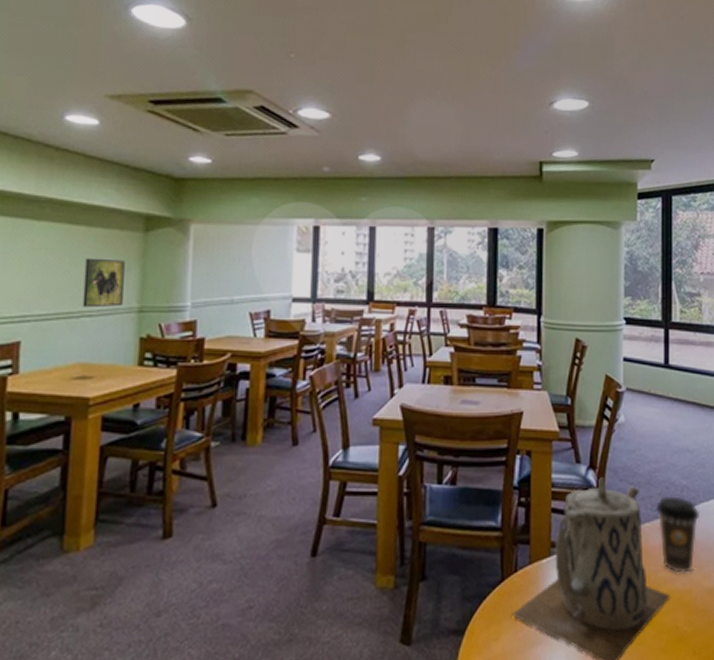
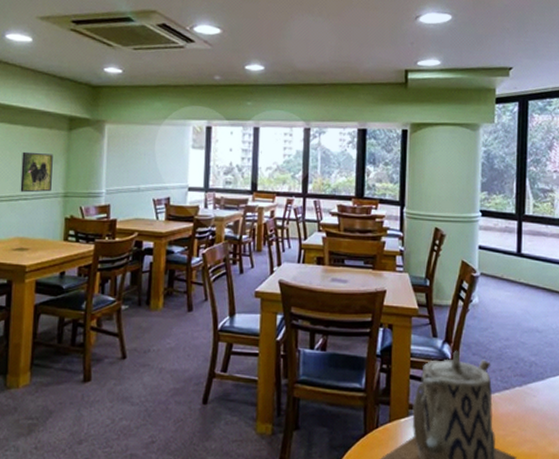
coffee cup: present [655,496,700,573] -> none [504,370,547,439]

